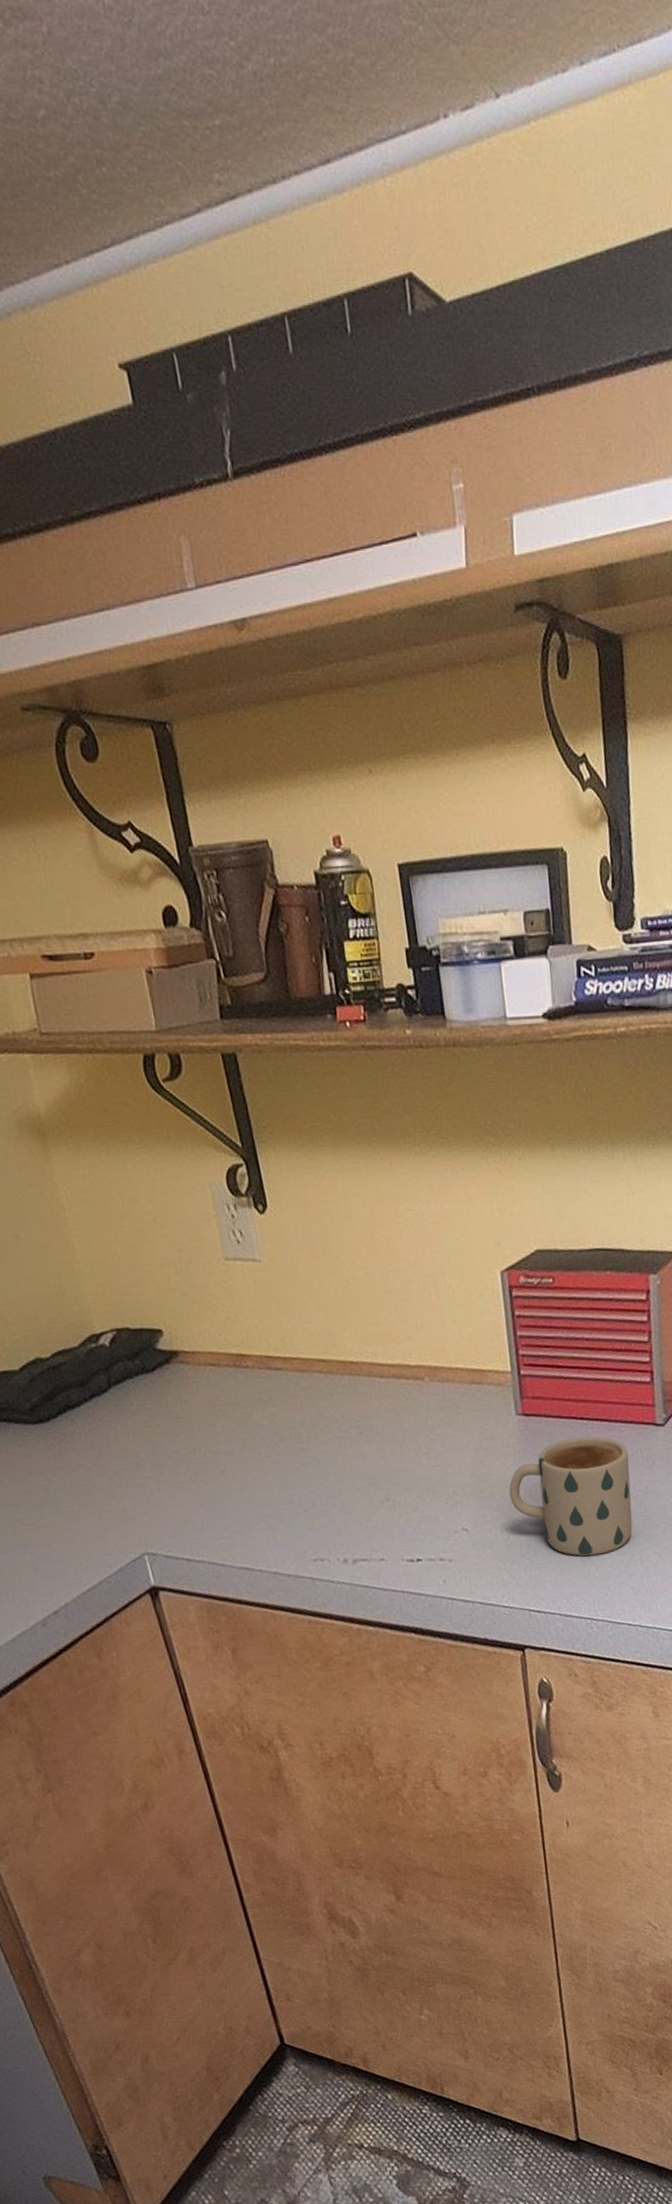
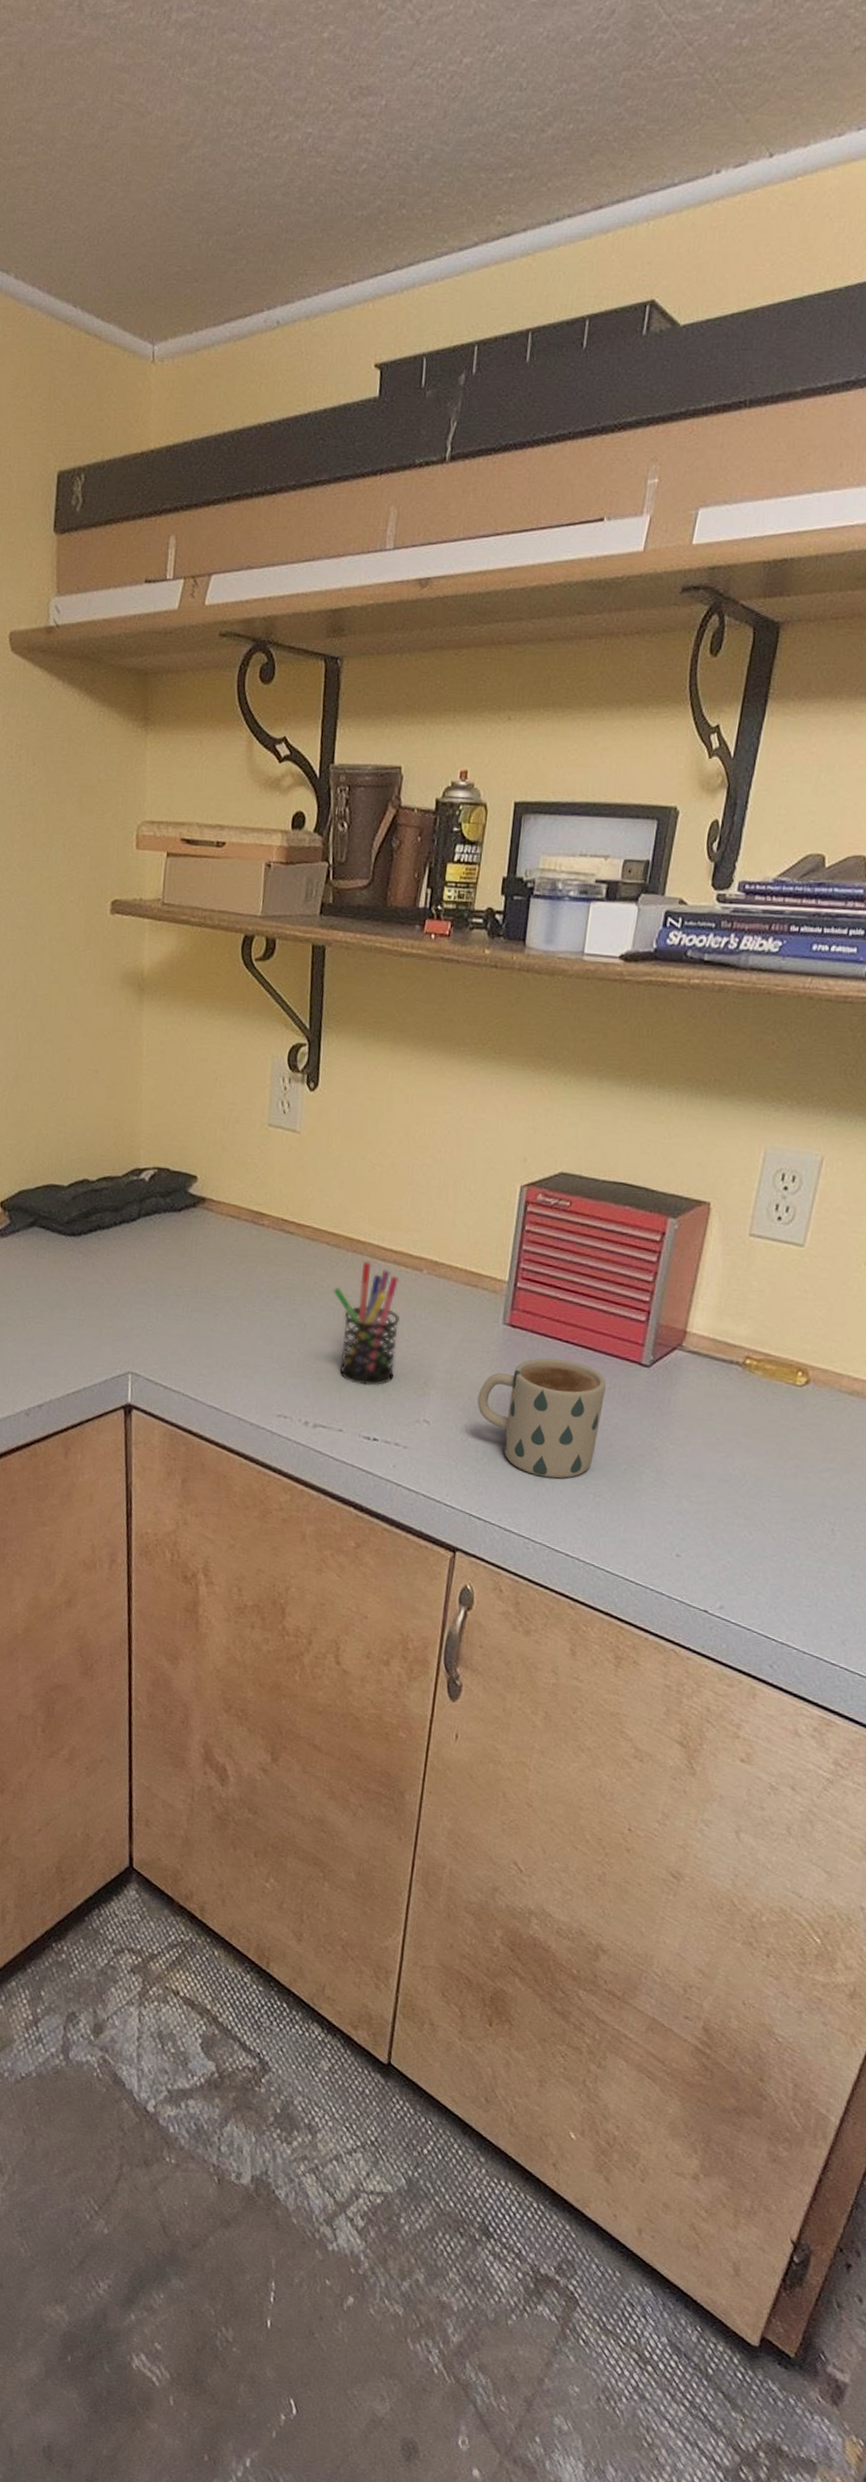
pen holder: none [338,1381,422,1510] -> present [333,1261,400,1386]

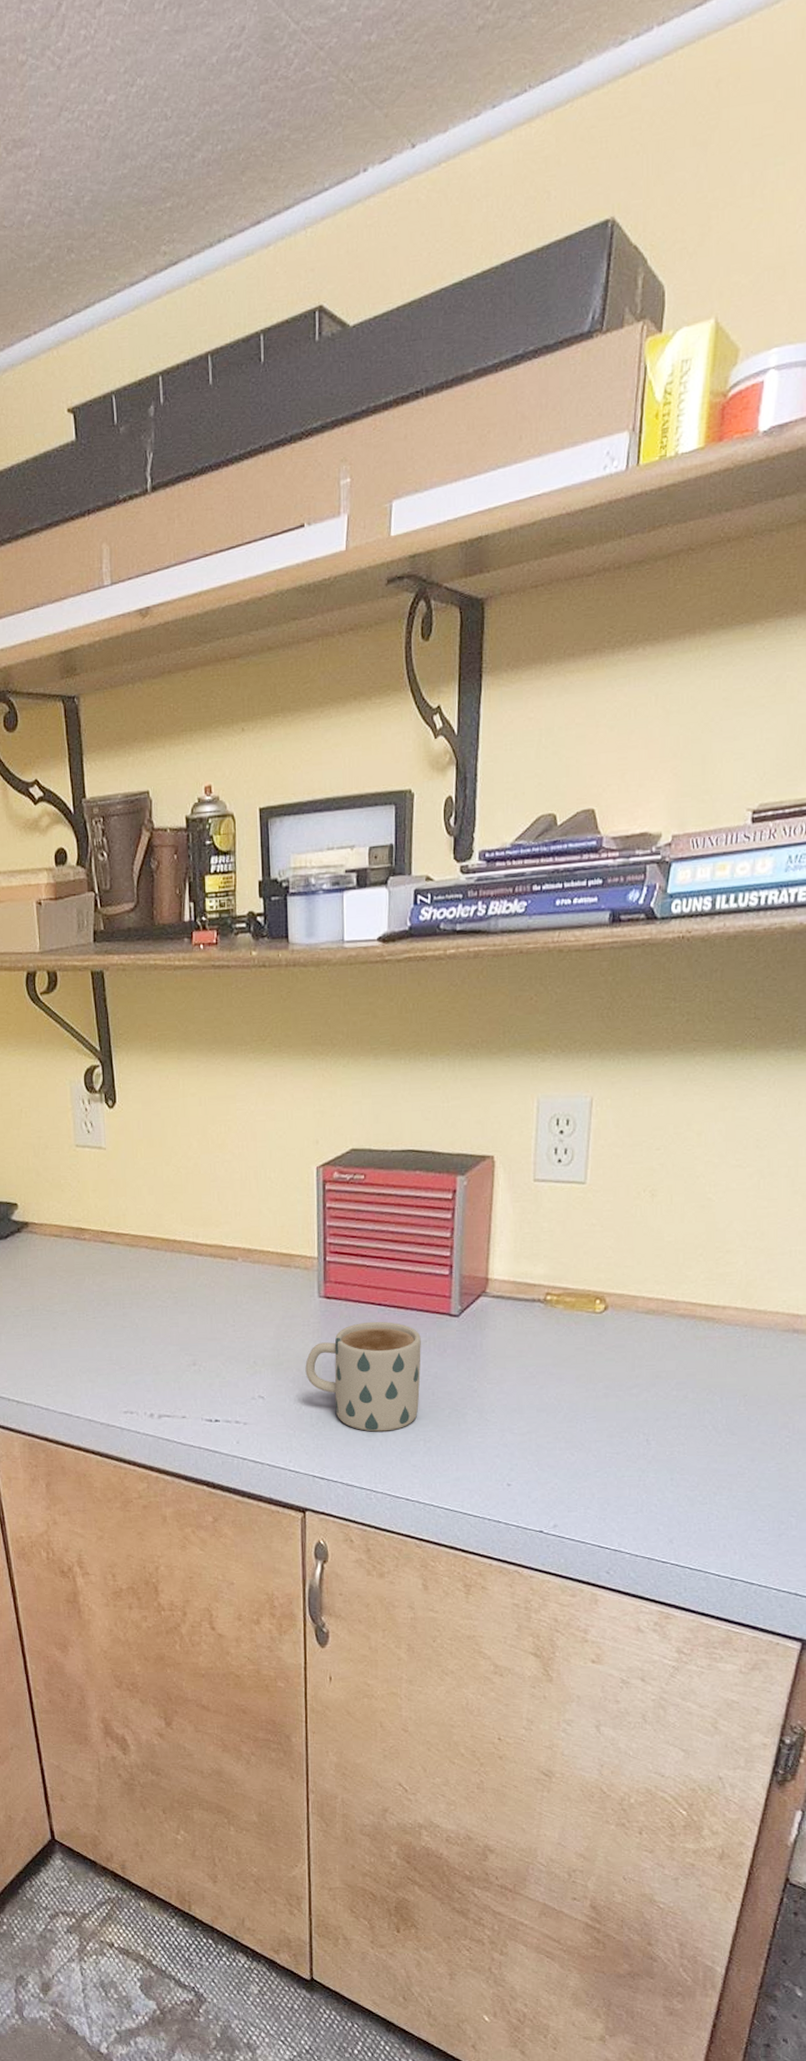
pen holder: present [333,1261,400,1386] -> none [159,1258,226,1373]

